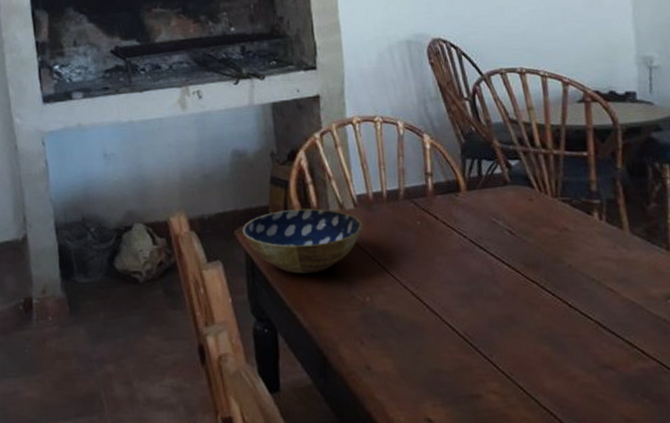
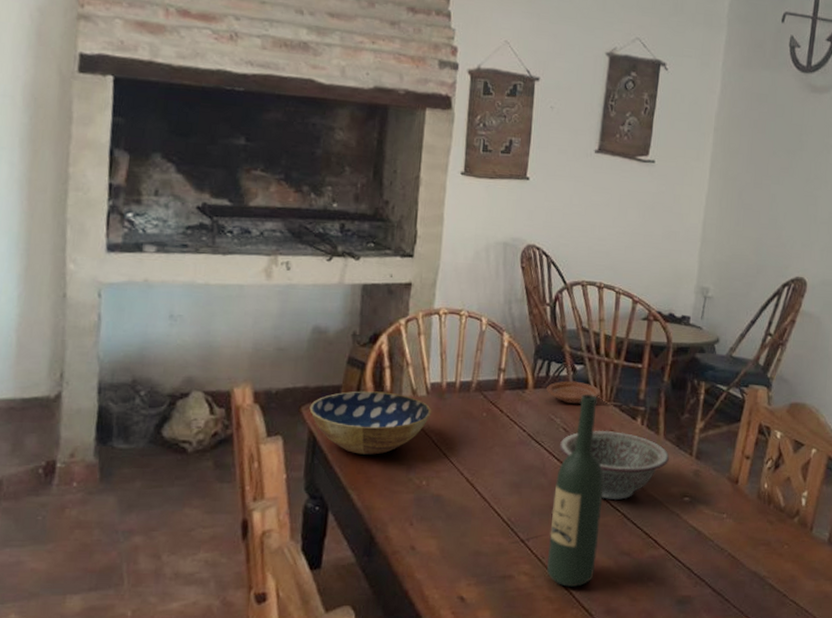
plate: none [481,178,544,204] -> present [546,381,600,405]
decorative bowl: none [507,229,642,306] -> present [559,430,670,500]
wine bottle: none [510,191,575,406] -> present [547,394,604,587]

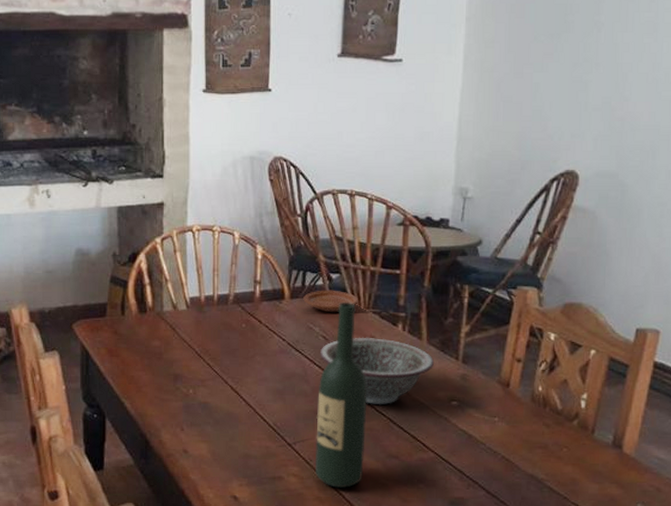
bowl: present [309,391,432,455] -> none [80,307,193,366]

